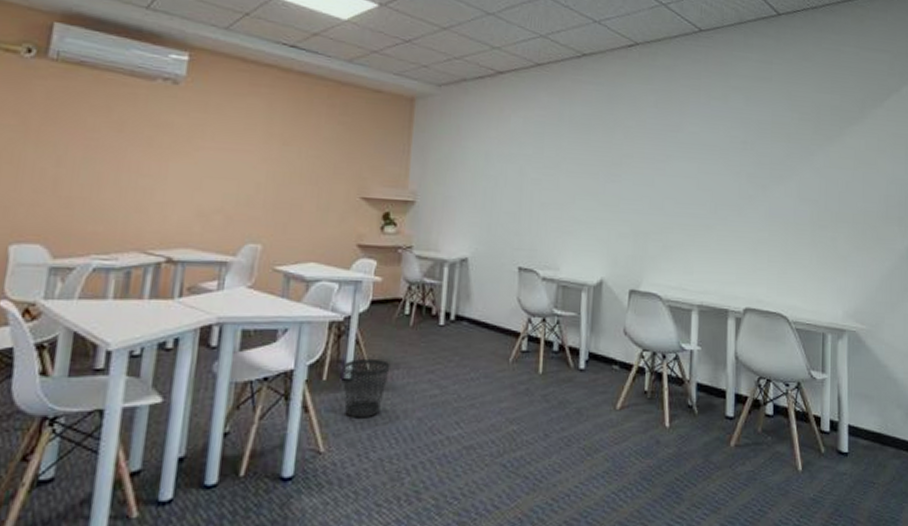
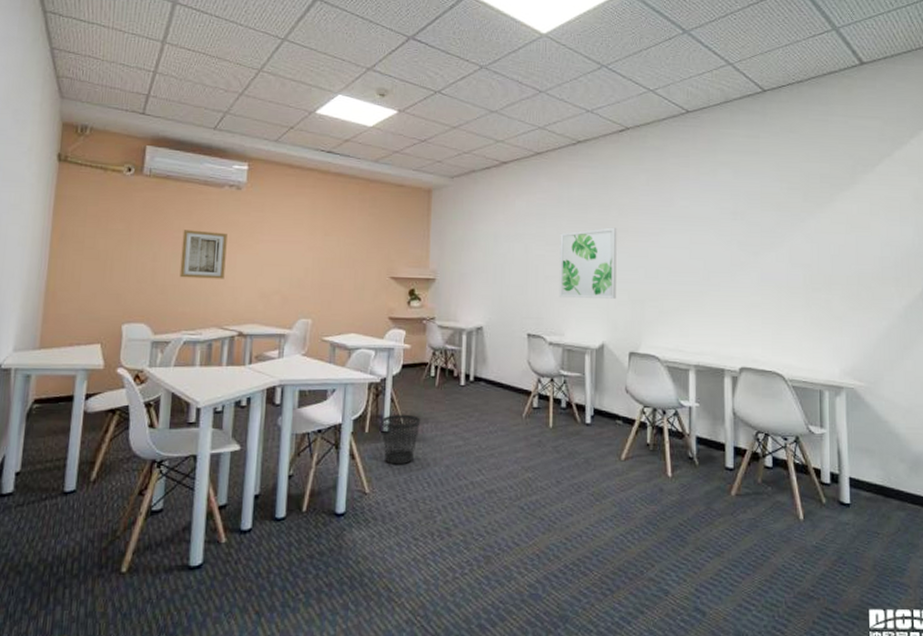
wall art: none [91,129,158,193] -> present [179,230,228,279]
wall art: none [555,151,621,231] -> present [559,227,617,299]

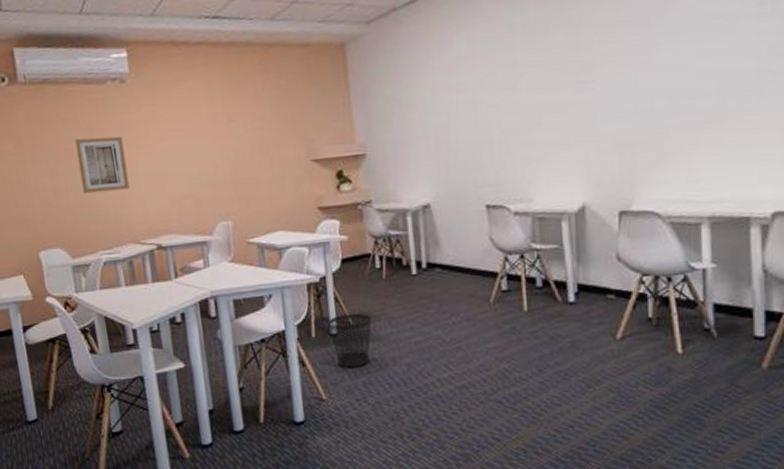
wall art: present [559,227,617,299] -> none [516,52,597,155]

